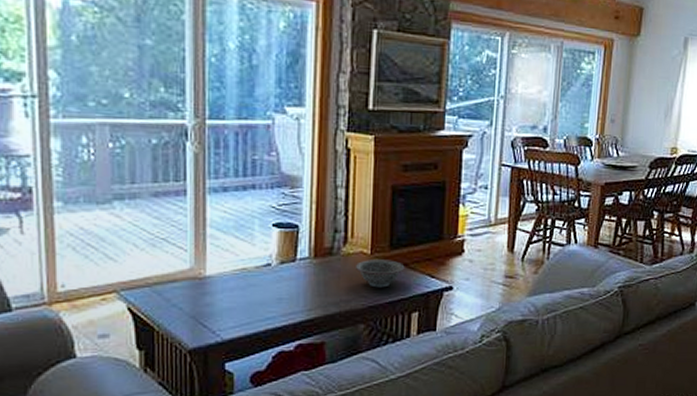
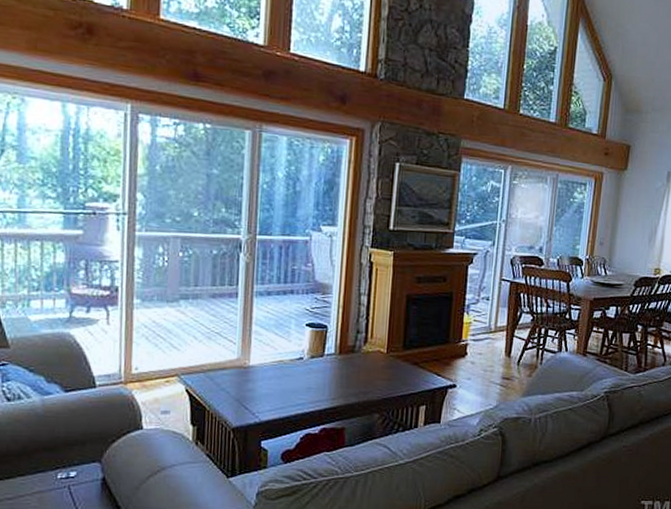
decorative bowl: present [355,260,405,288] -> none [372,358,415,383]

